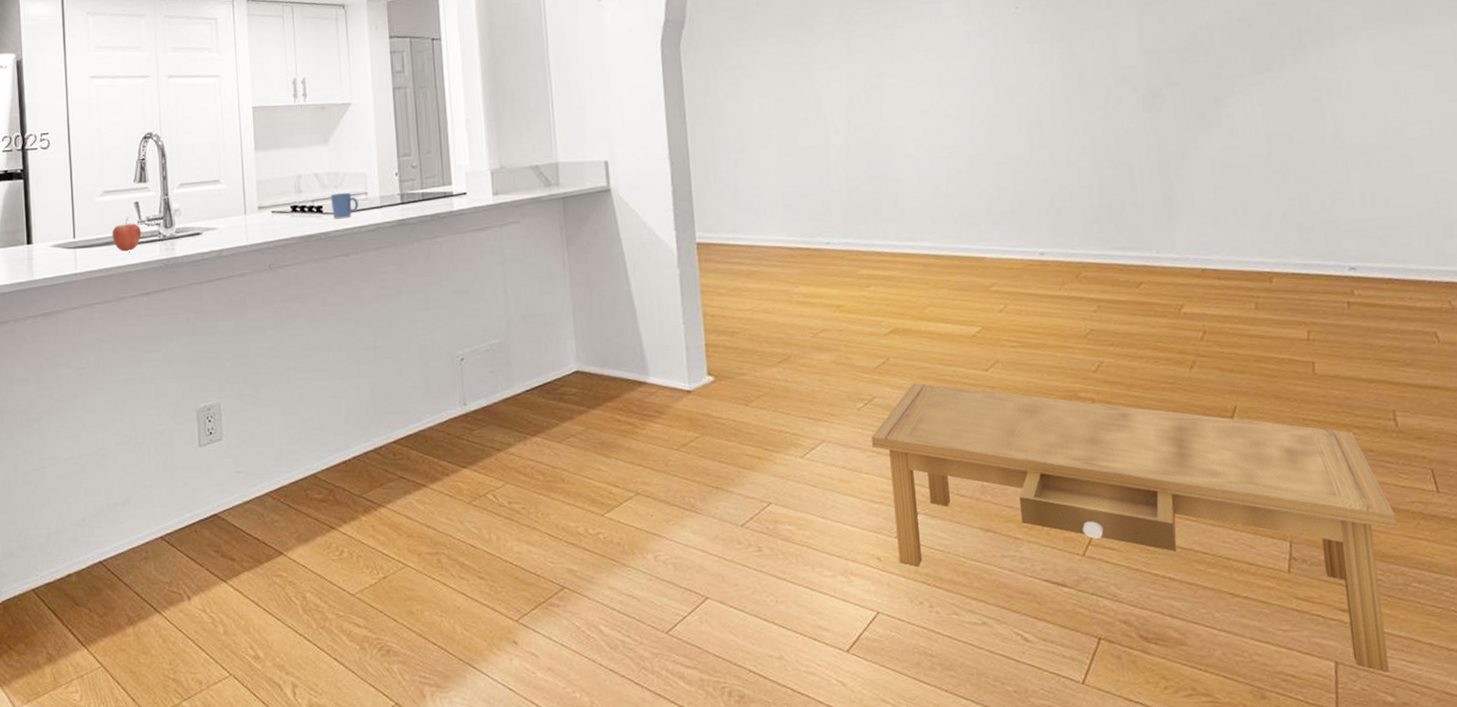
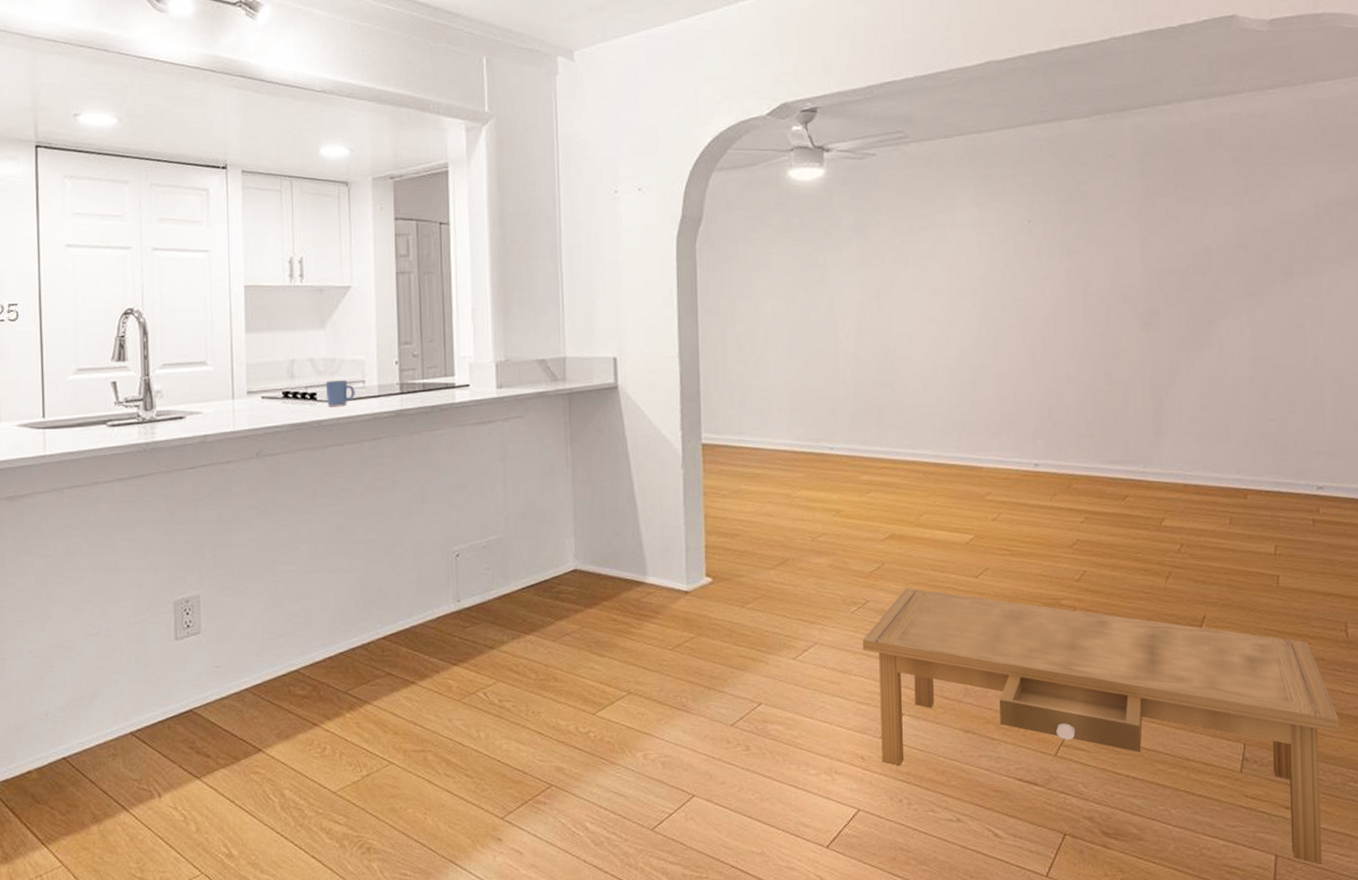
fruit: present [112,217,142,252] -> none [85,397,119,434]

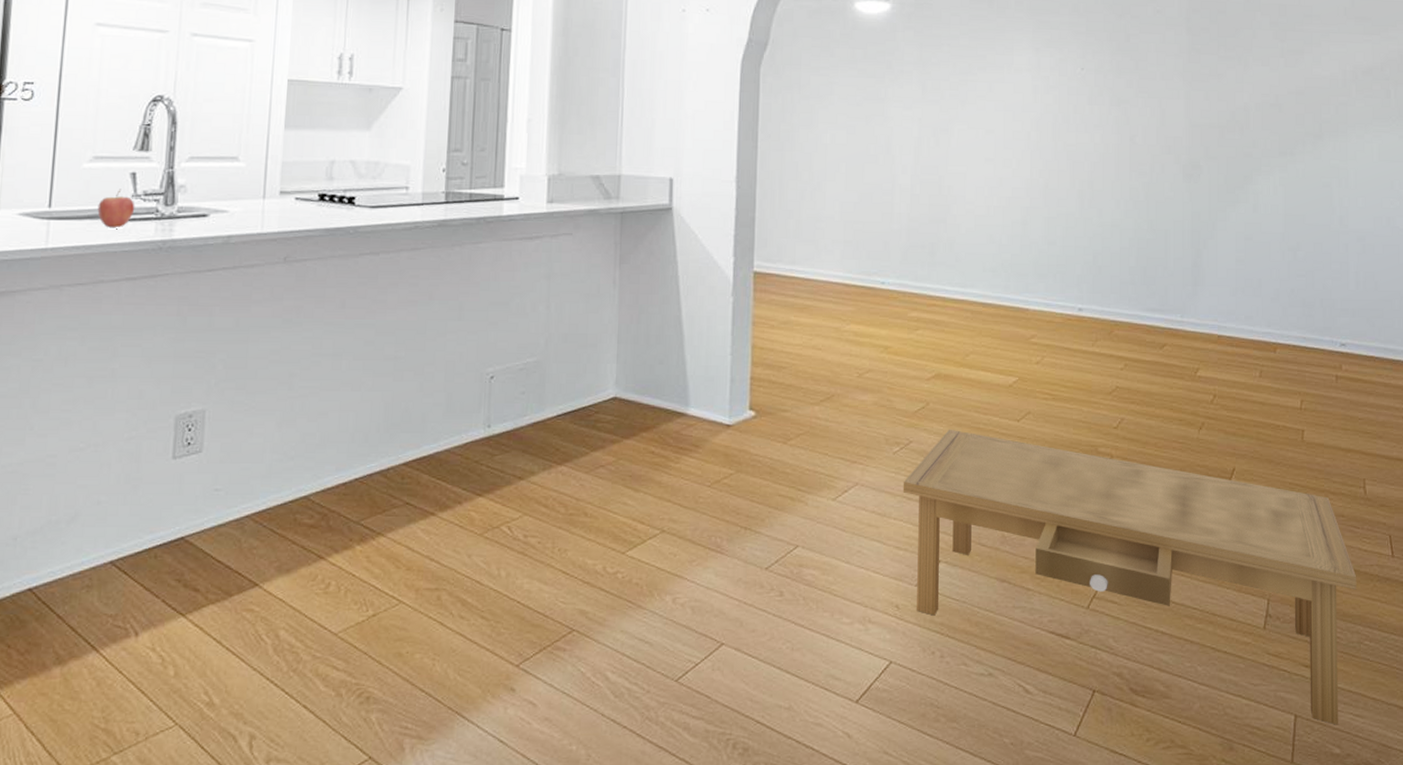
fruit: none [85,397,119,434] -> present [97,189,135,229]
mug: present [325,379,355,407] -> none [365,184,397,213]

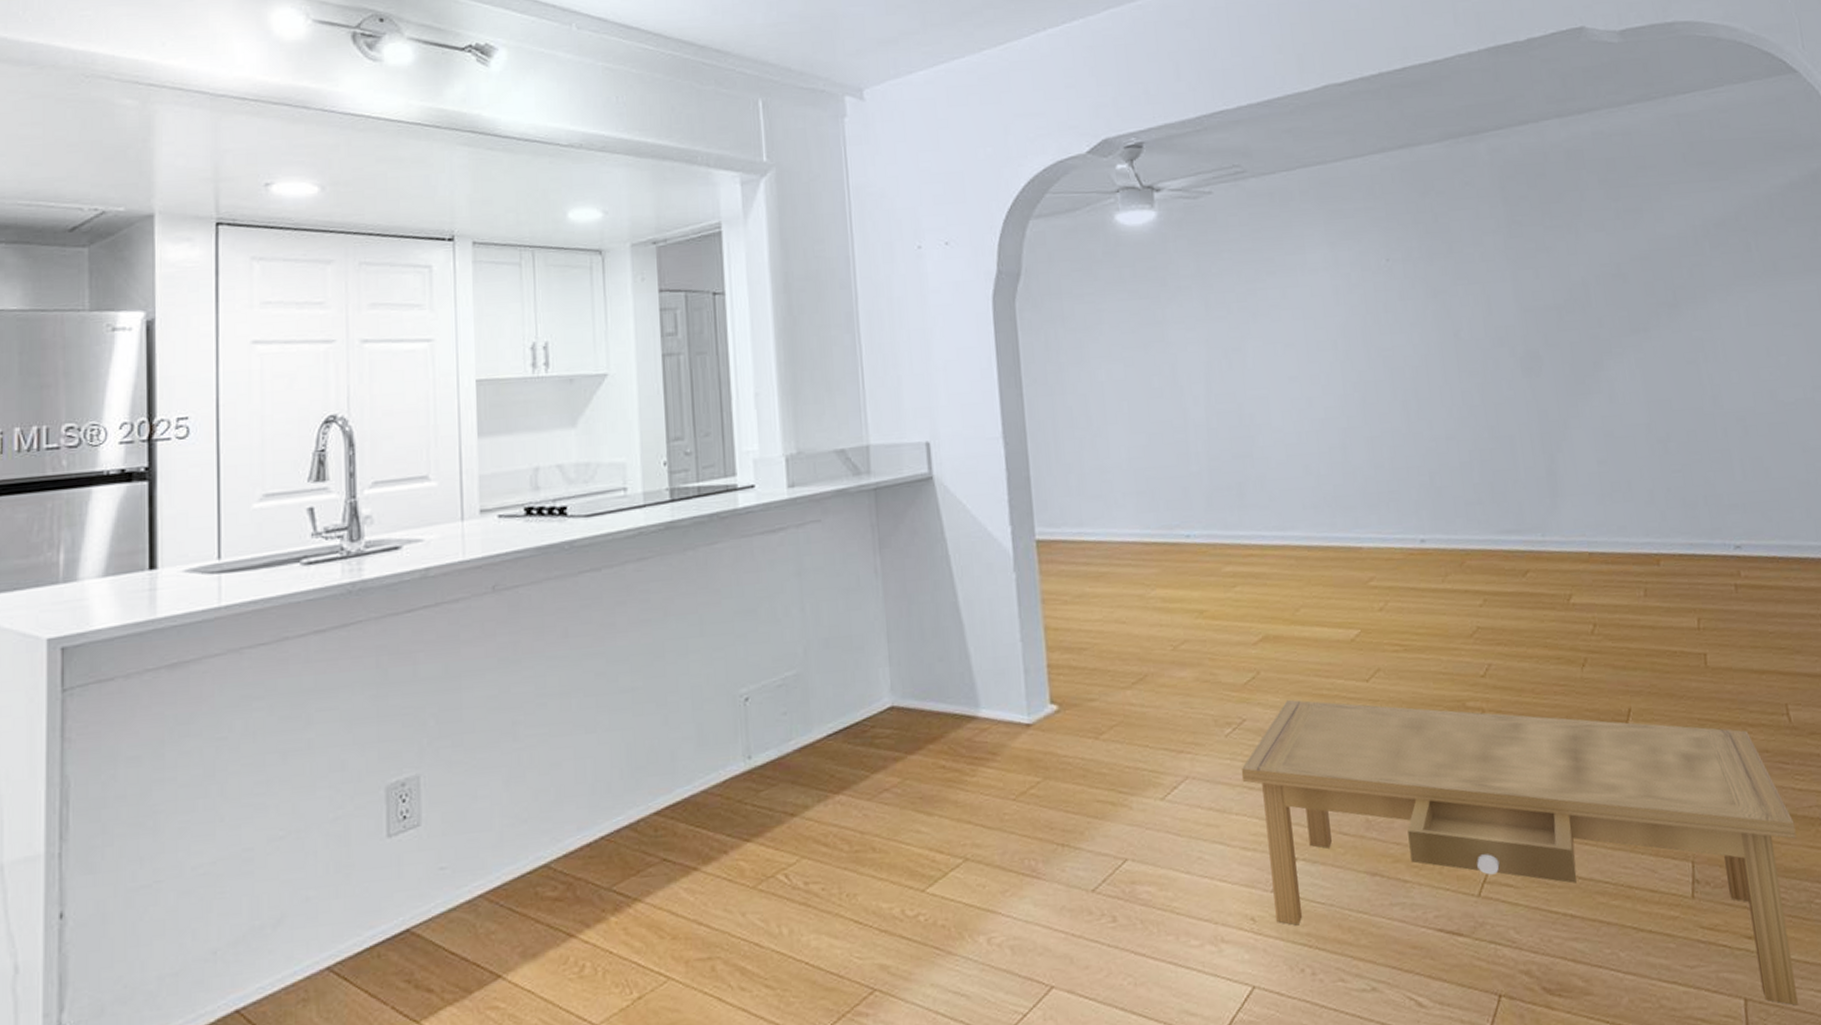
fruit: present [97,189,135,229] -> none [274,528,317,576]

